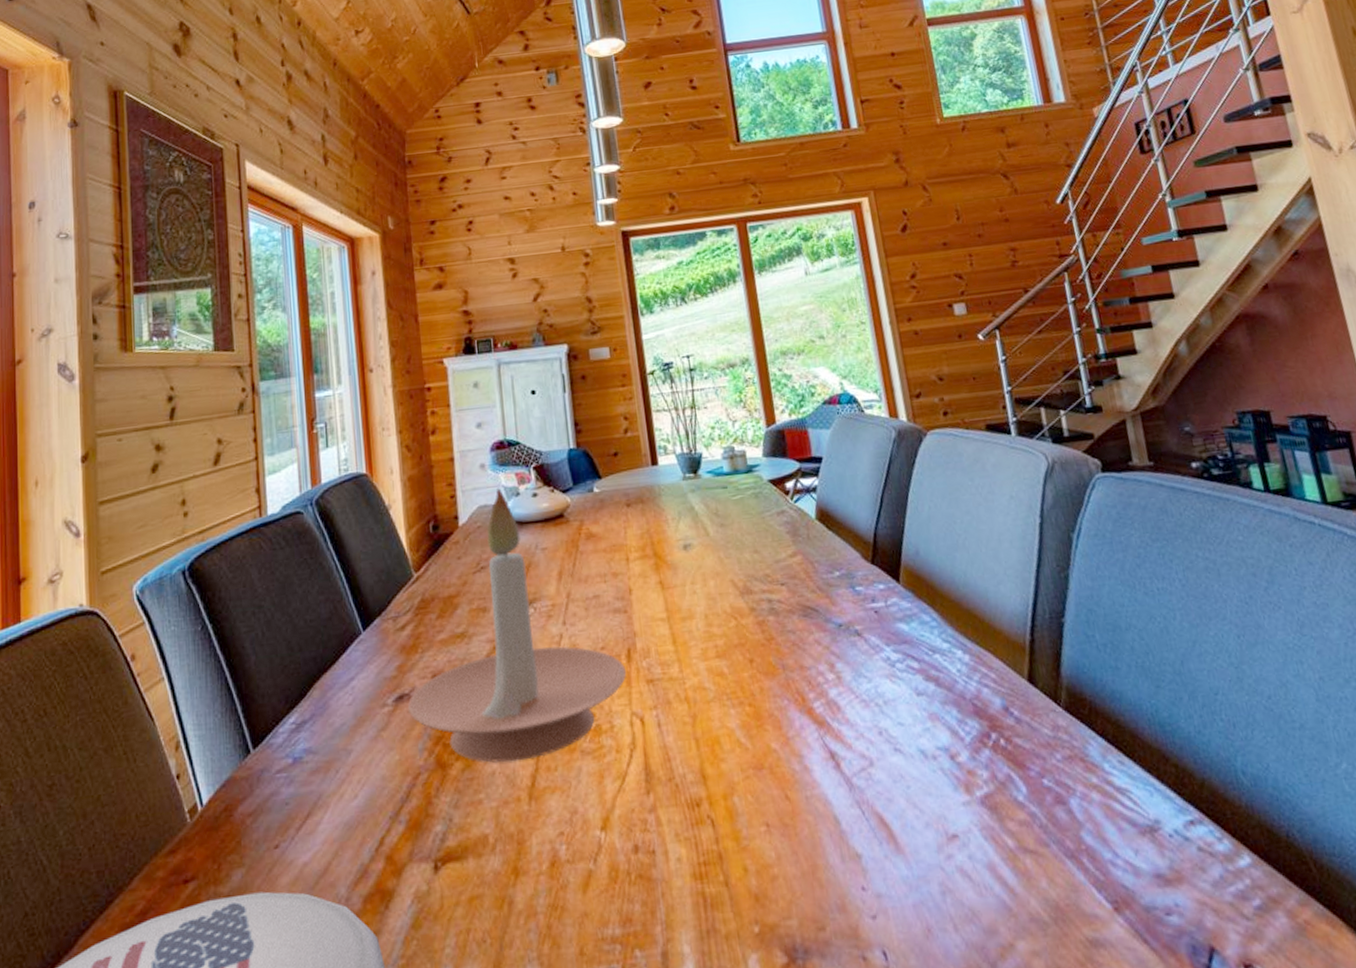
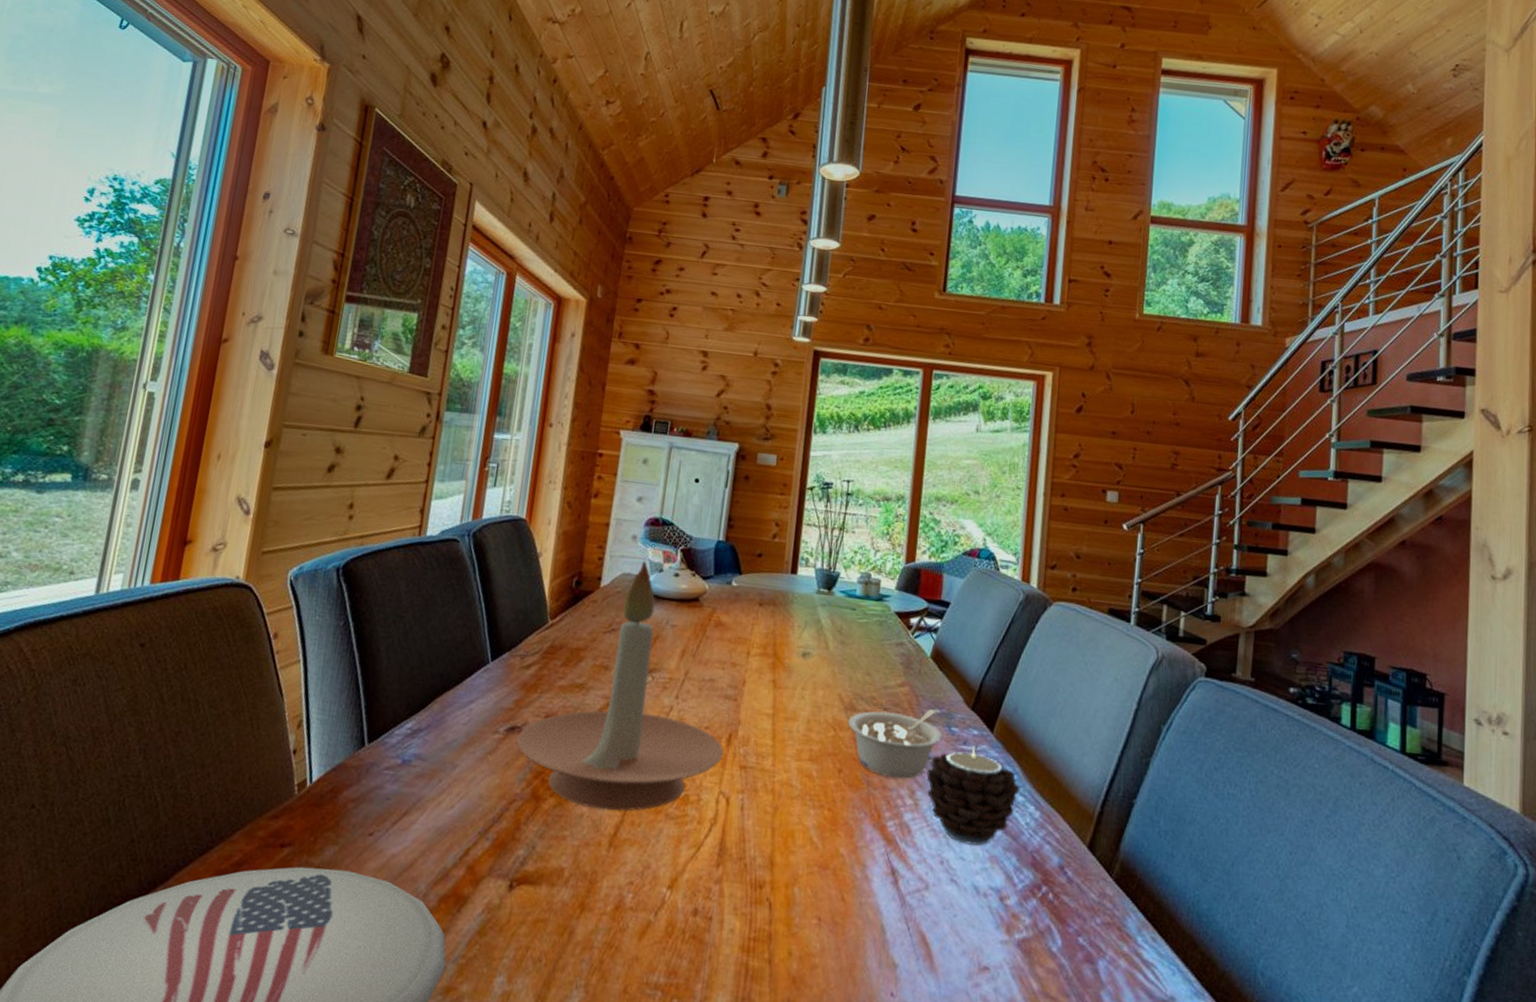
legume: none [747,573,849,657] -> present [847,709,942,779]
candle: none [841,601,943,708] -> present [926,746,1020,846]

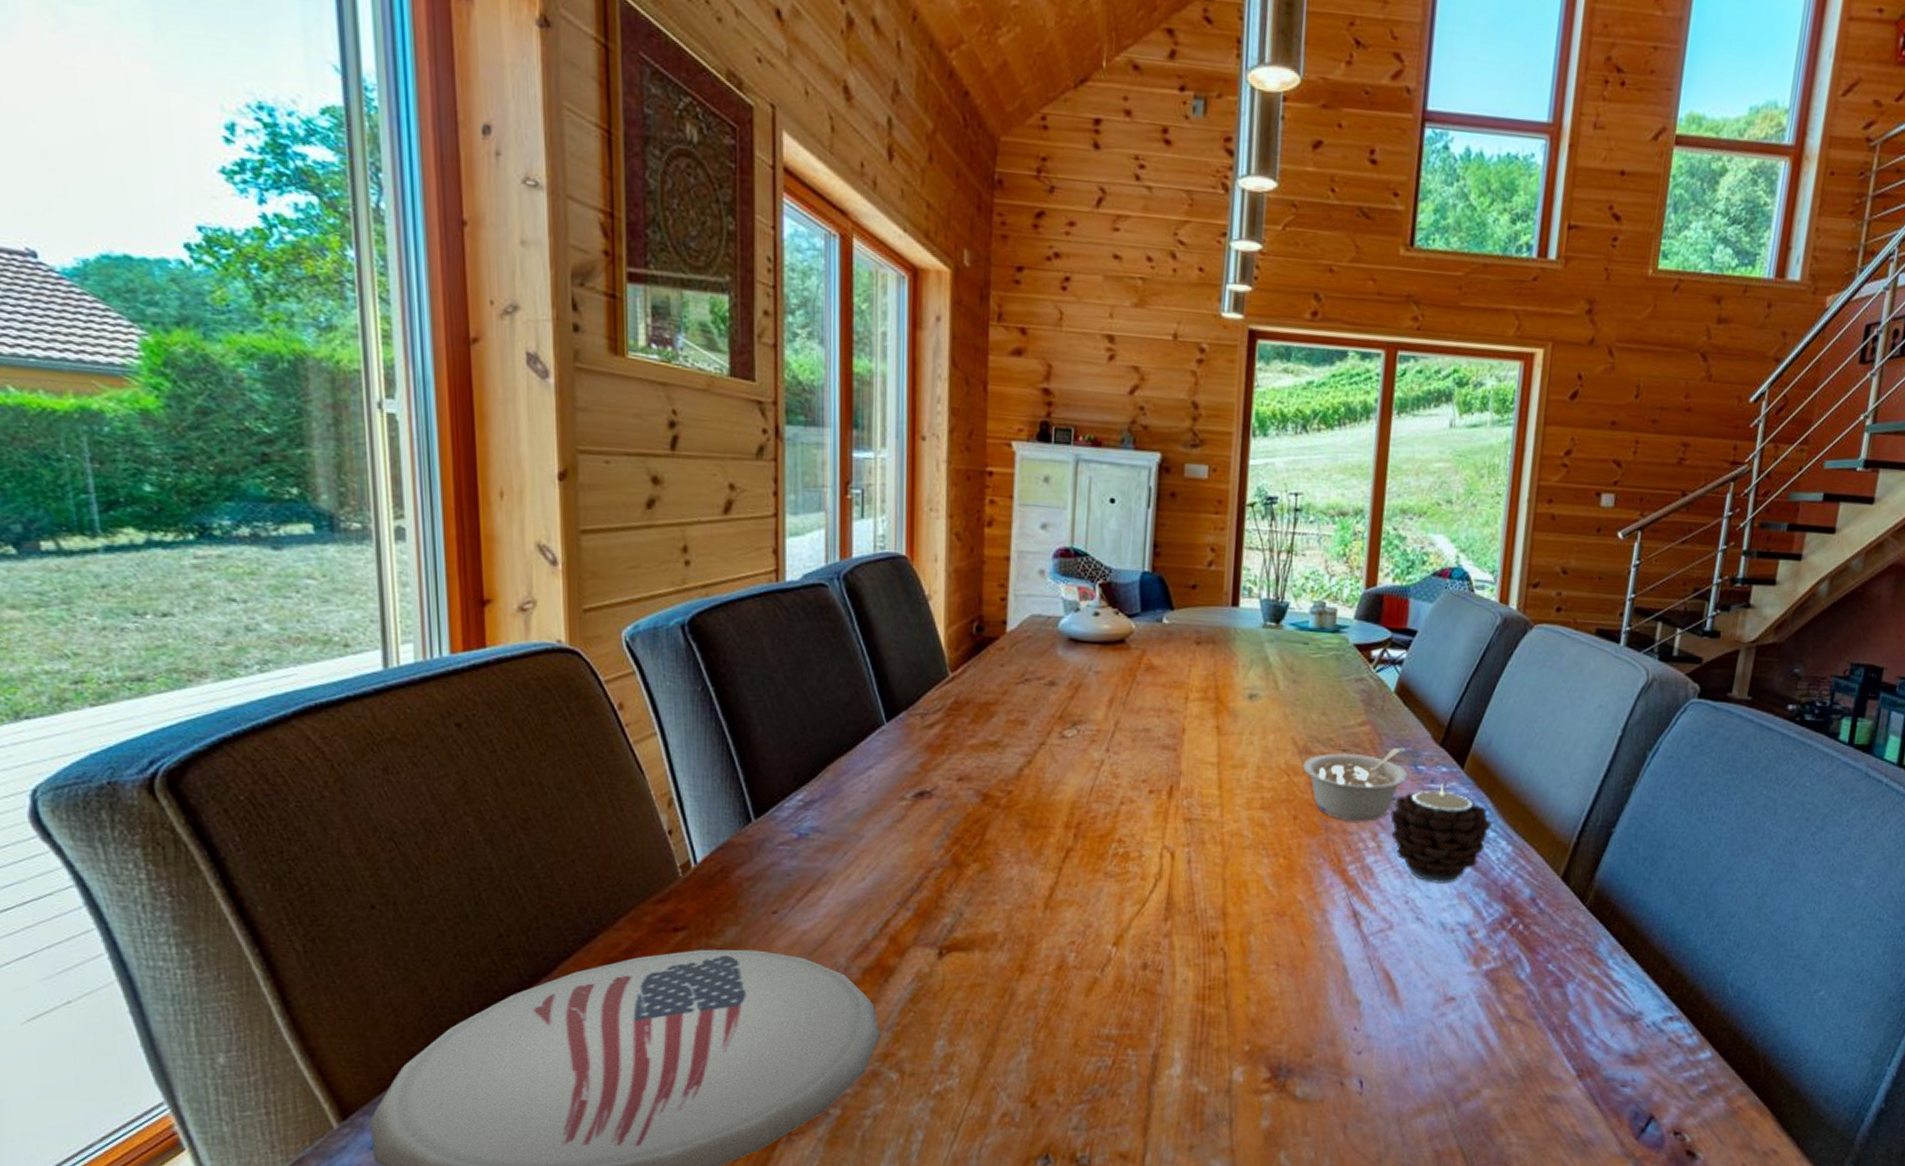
candle holder: present [517,560,724,811] -> none [928,598,1165,873]

